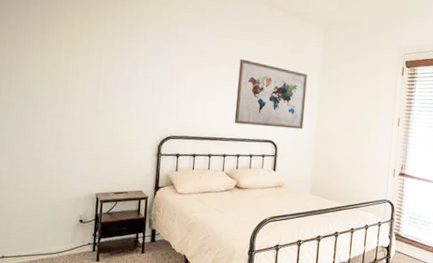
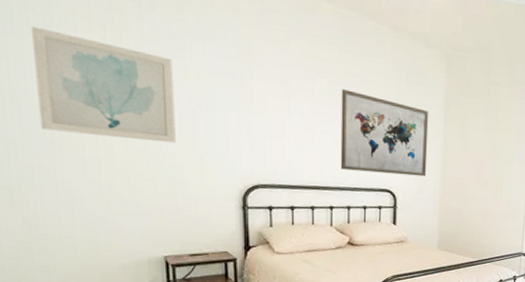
wall art: none [30,24,122,104] -> present [30,26,176,144]

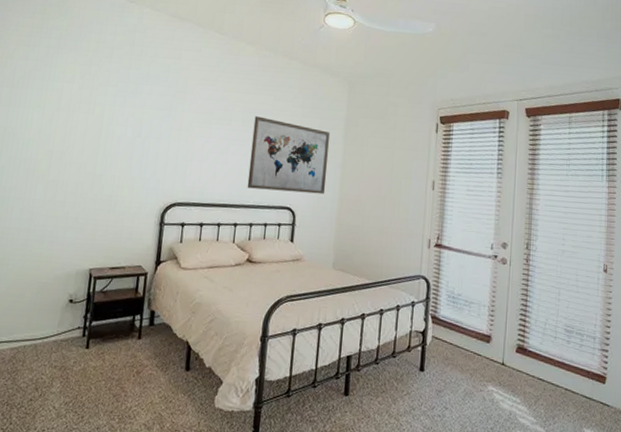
wall art: present [30,26,176,144] -> none [23,80,126,168]

